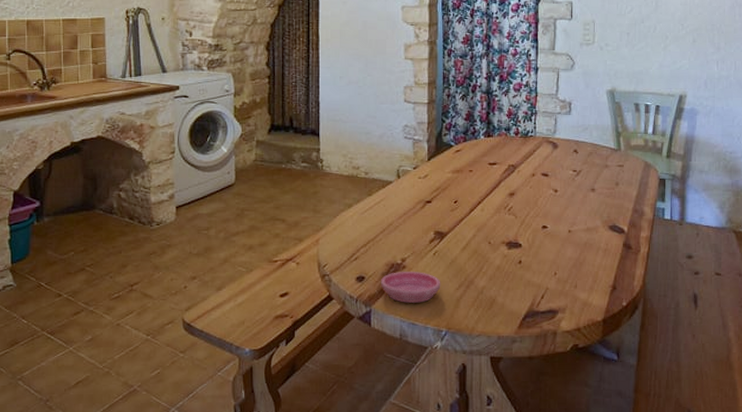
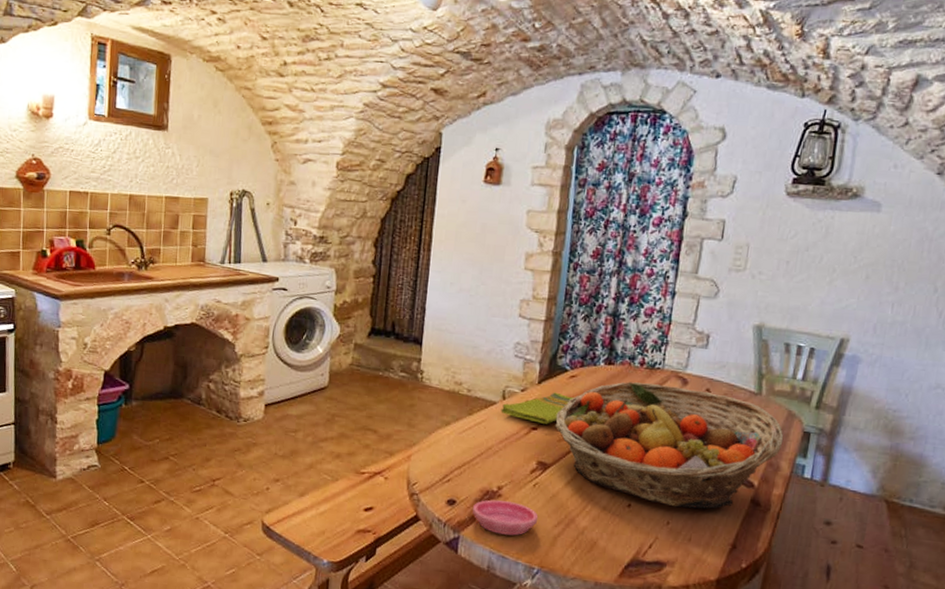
dish towel: none [397,166,461,197] -> present [500,392,574,424]
fruit basket: none [446,149,644,259] -> present [555,382,784,509]

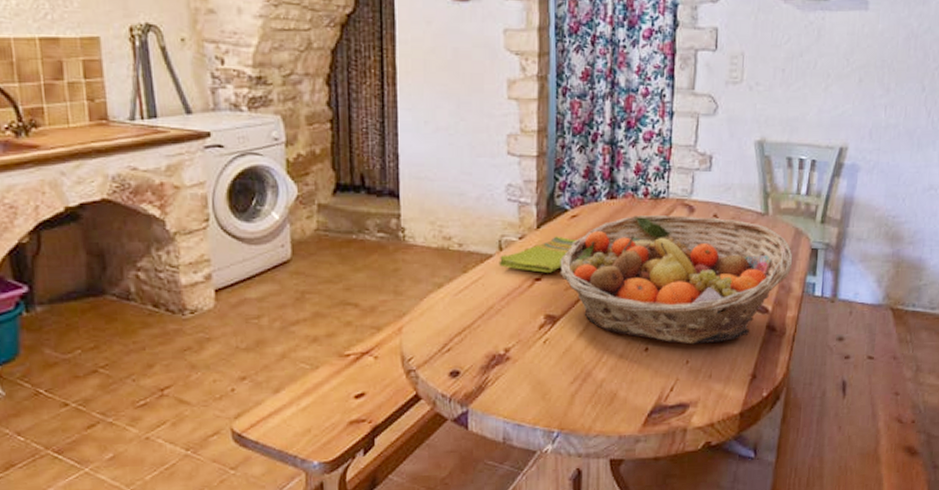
saucer: present [472,499,539,536] -> none [480,364,553,401]

